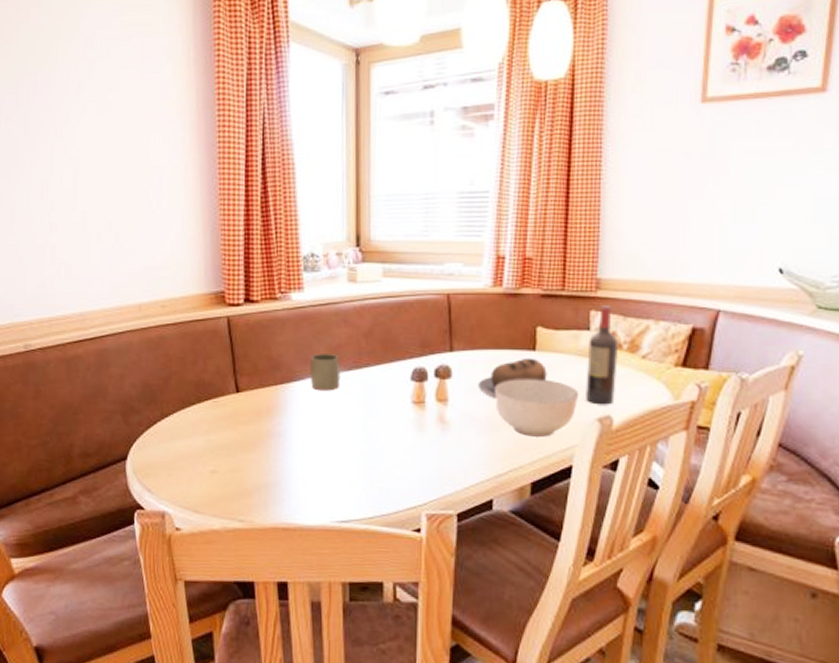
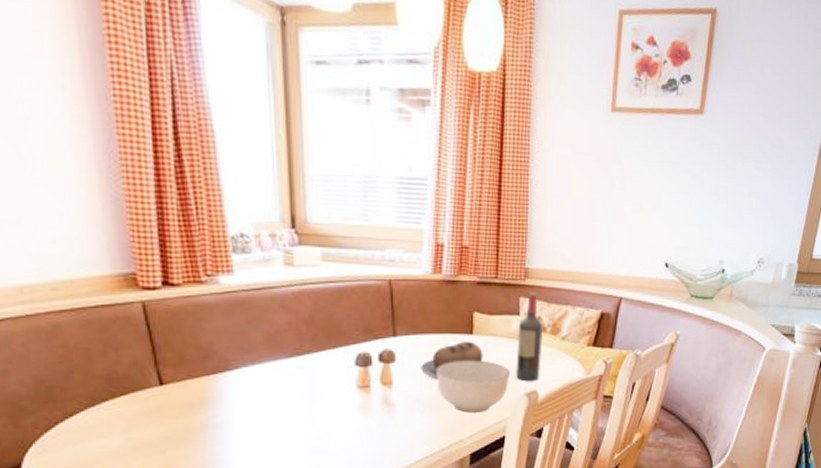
mug: present [310,354,341,391] -> none [246,341,281,380]

